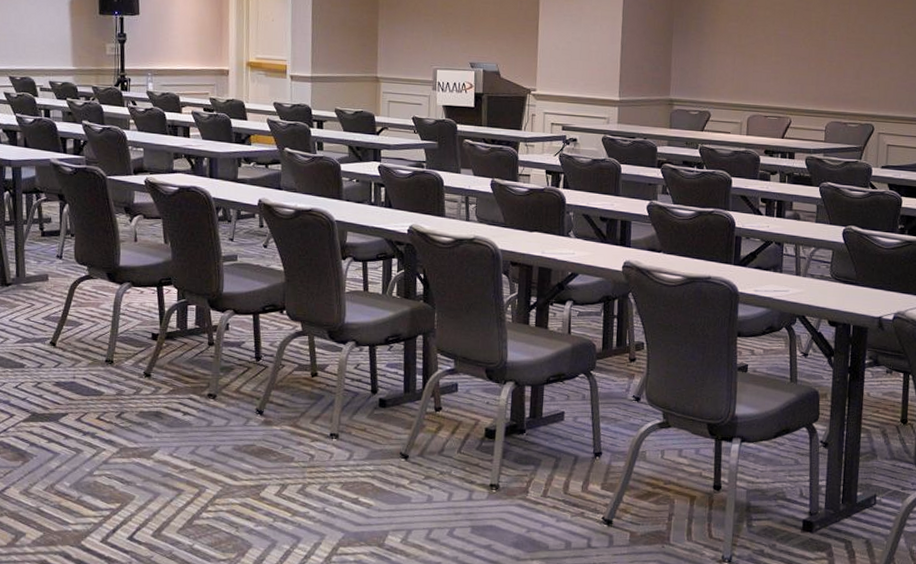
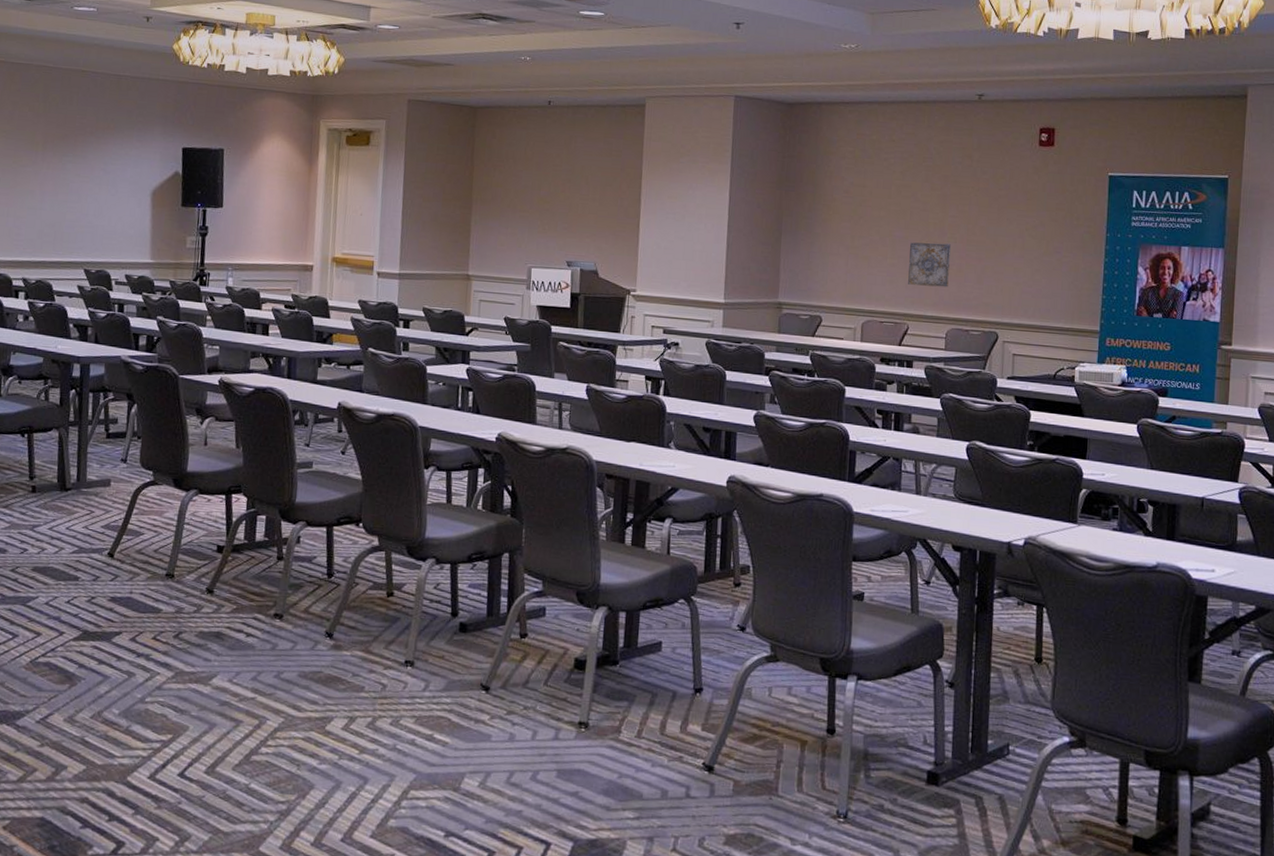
wall art: none [791,40,831,83] -> present [908,242,951,288]

